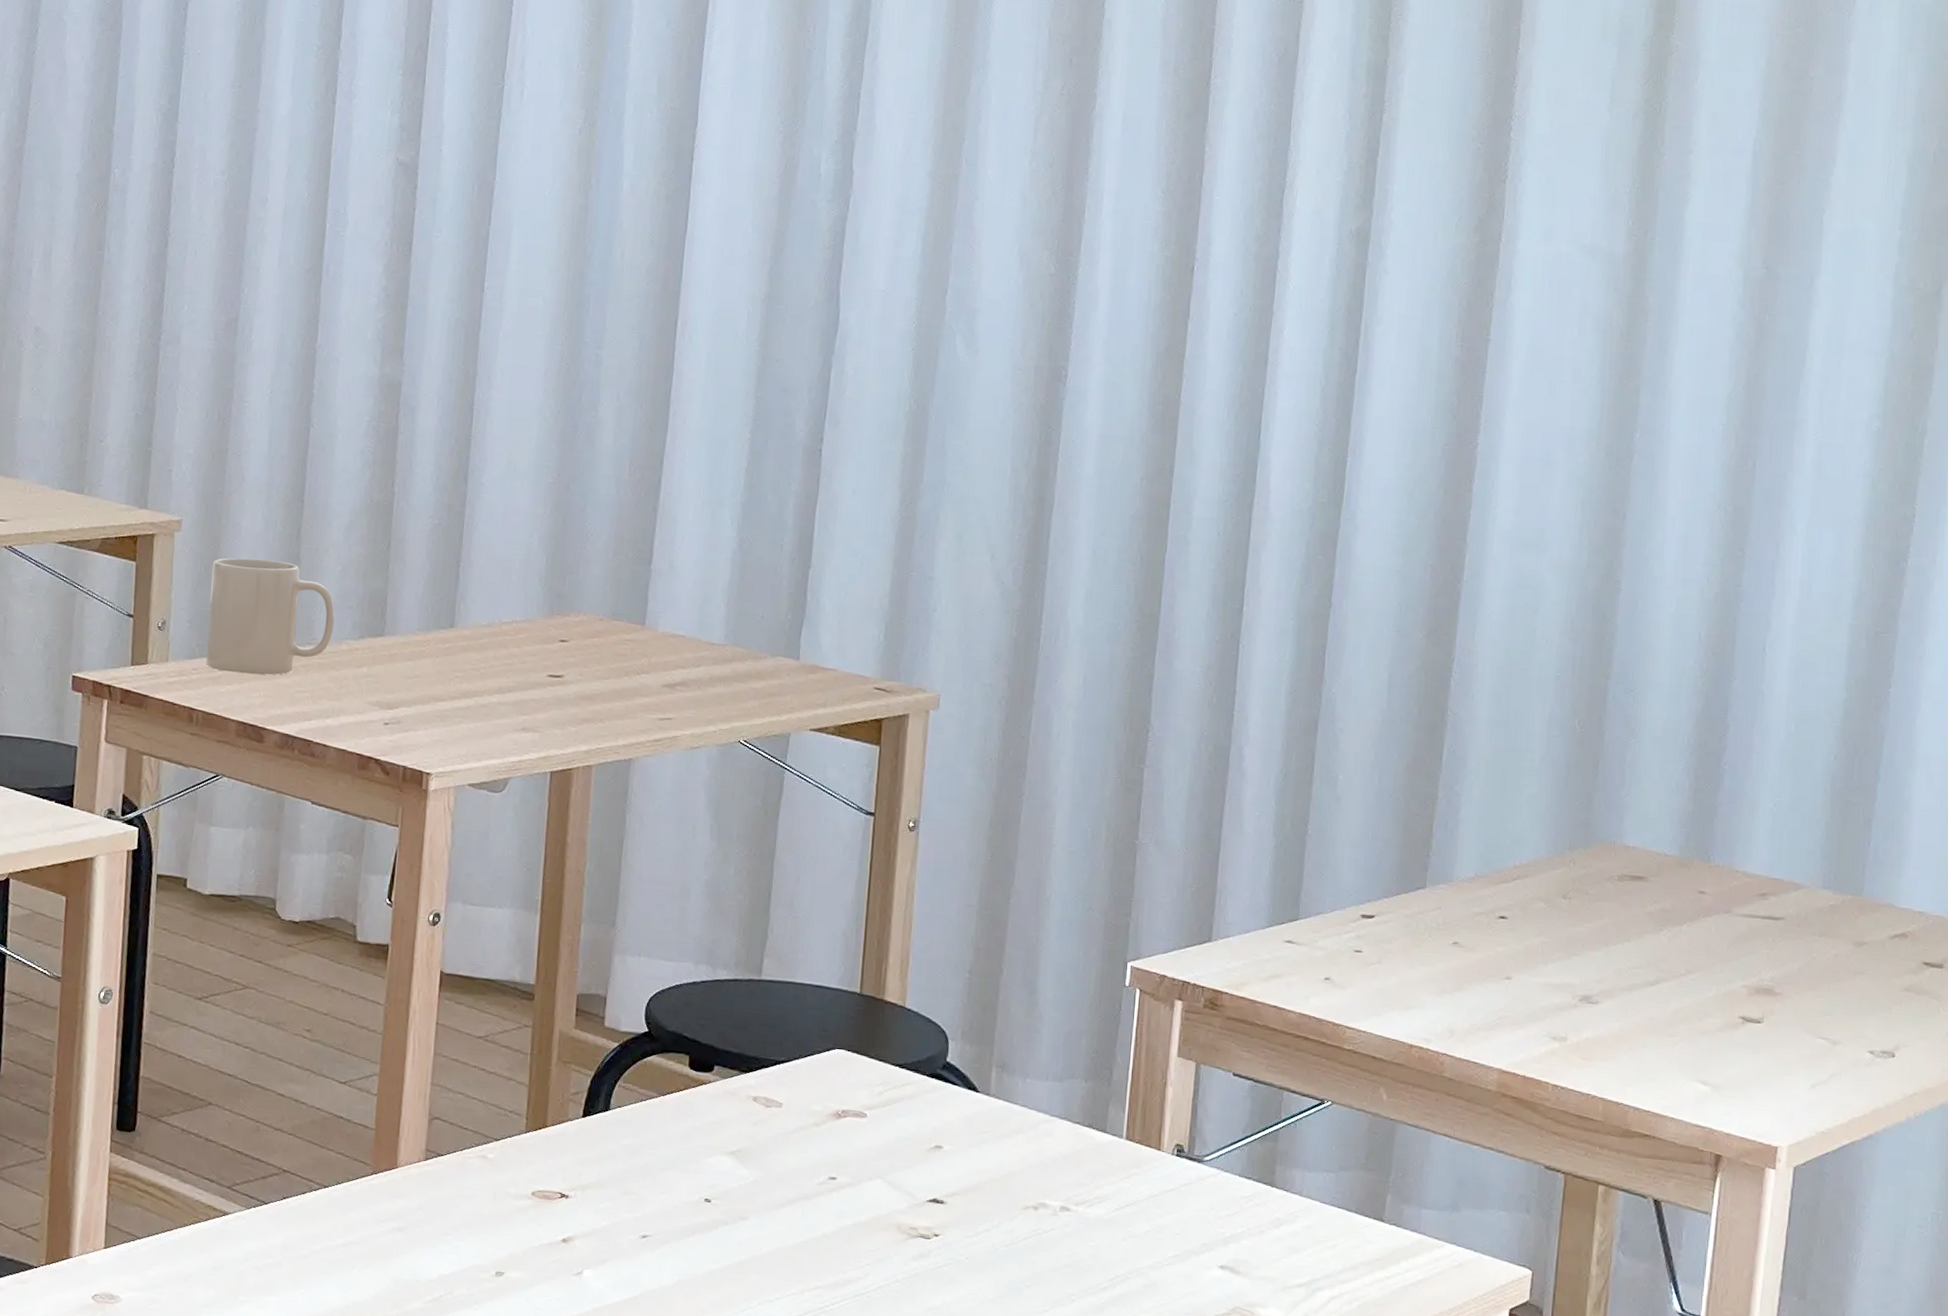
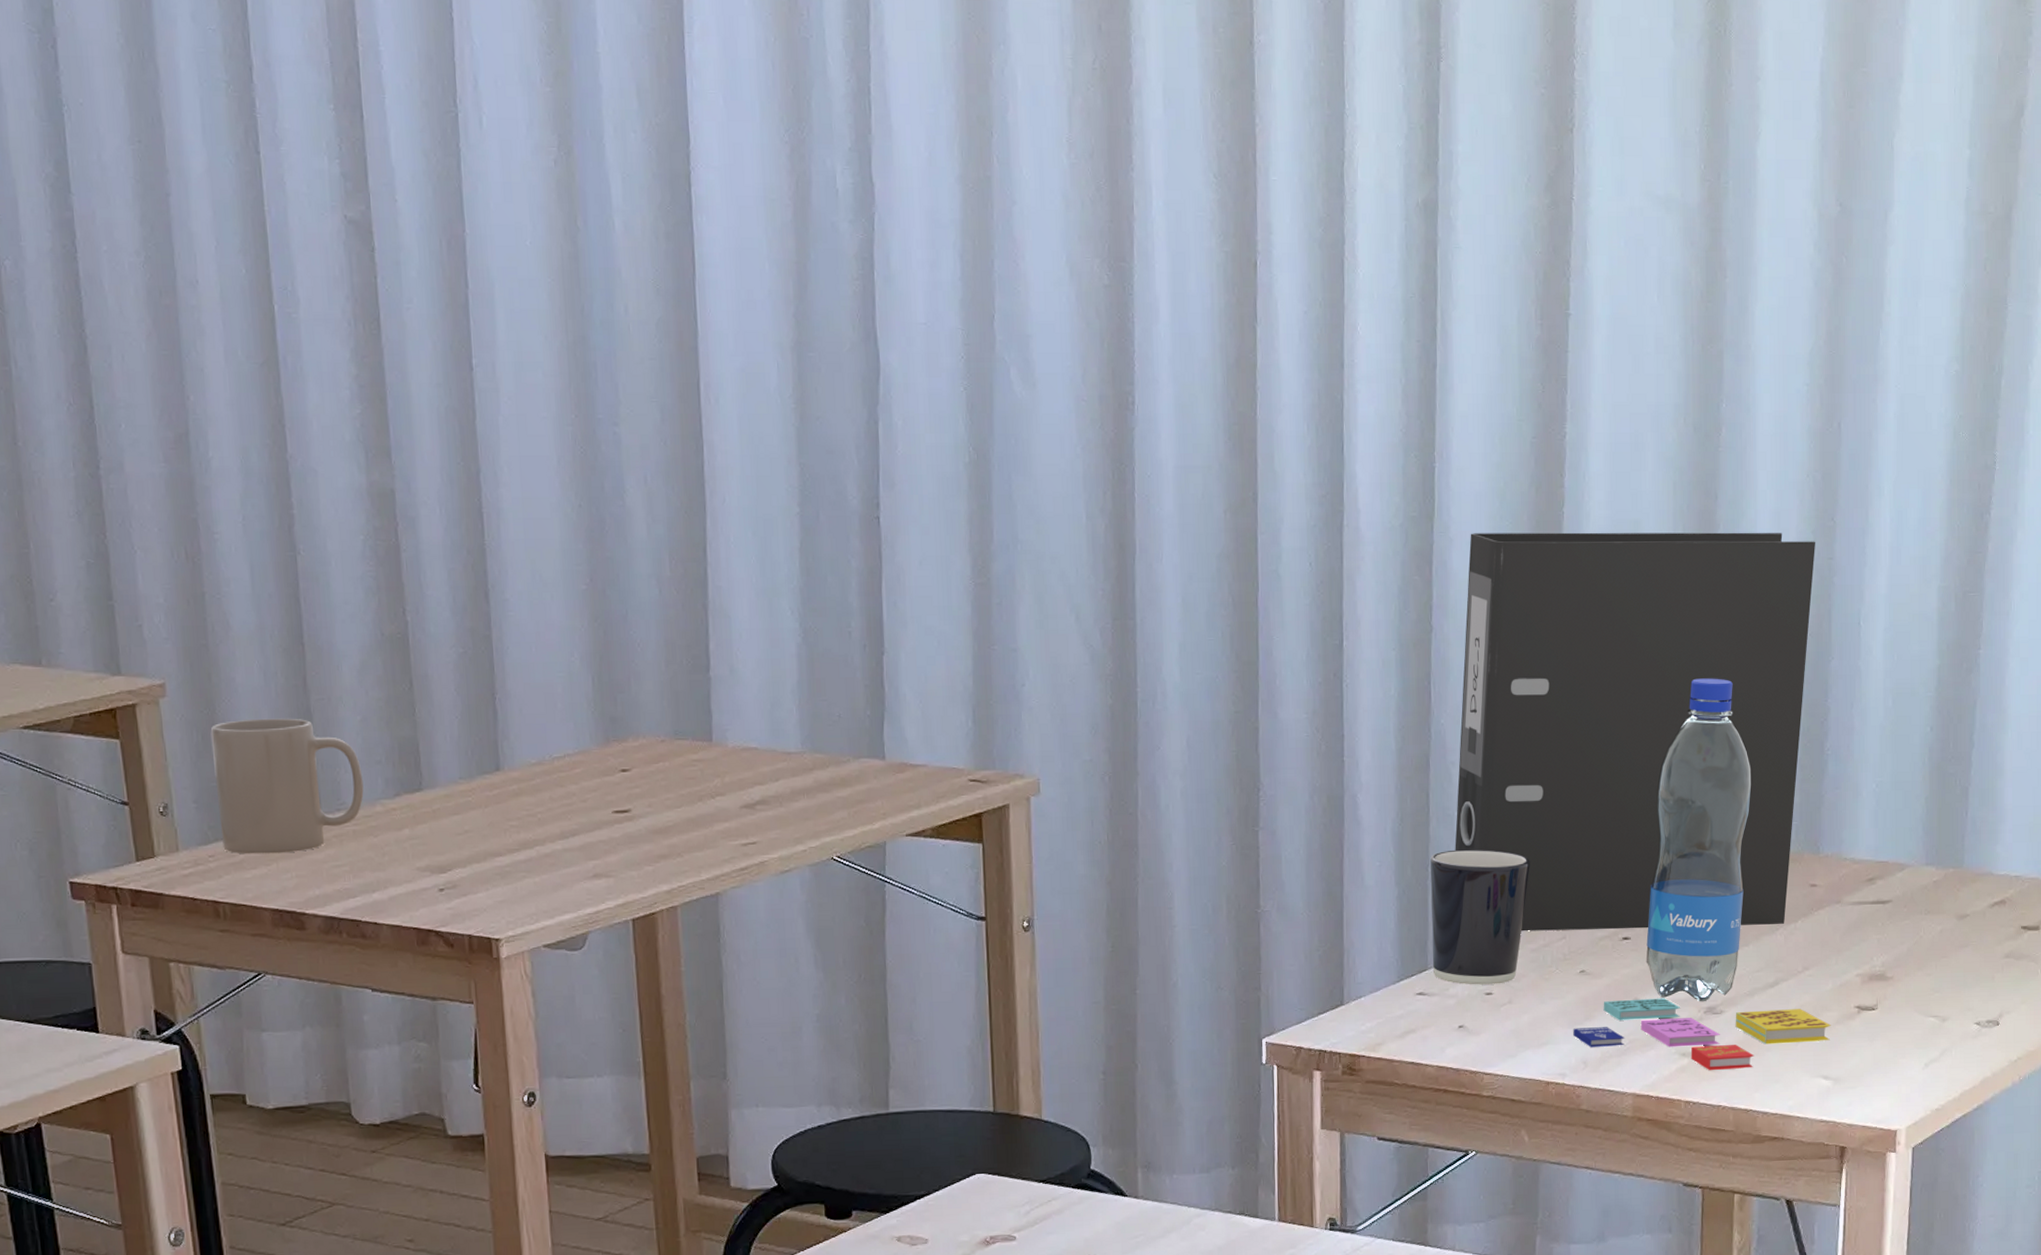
mug: none [1304,810,1411,944] -> present [1429,849,1531,985]
binder: none [1336,523,1724,926] -> present [1455,532,1816,932]
books: none [1441,975,1713,1062] -> present [1573,998,1832,1070]
bottle: none [1521,681,1643,990] -> present [1646,678,1752,1002]

